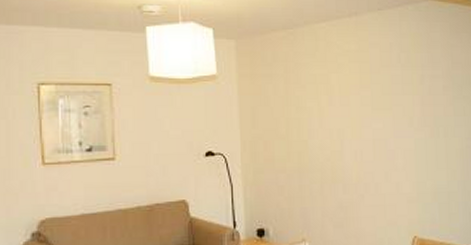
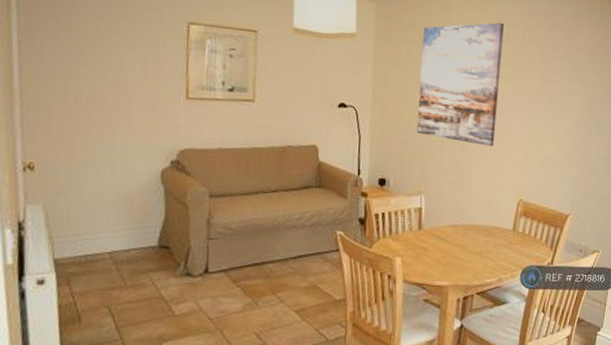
wall art: none [289,46,379,181] -> present [416,22,504,146]

